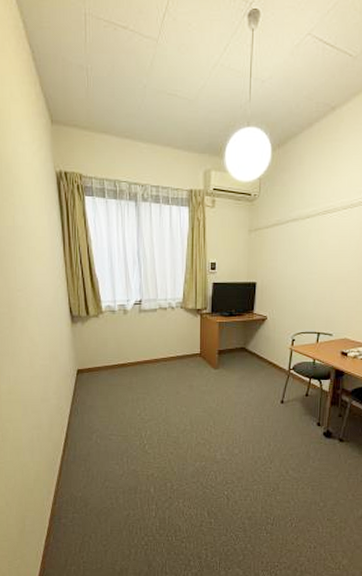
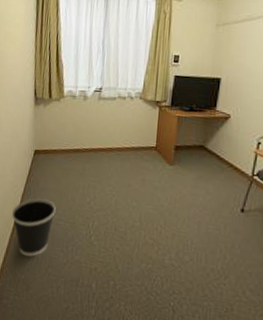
wastebasket: none [59,417,106,475] -> present [11,198,56,257]

